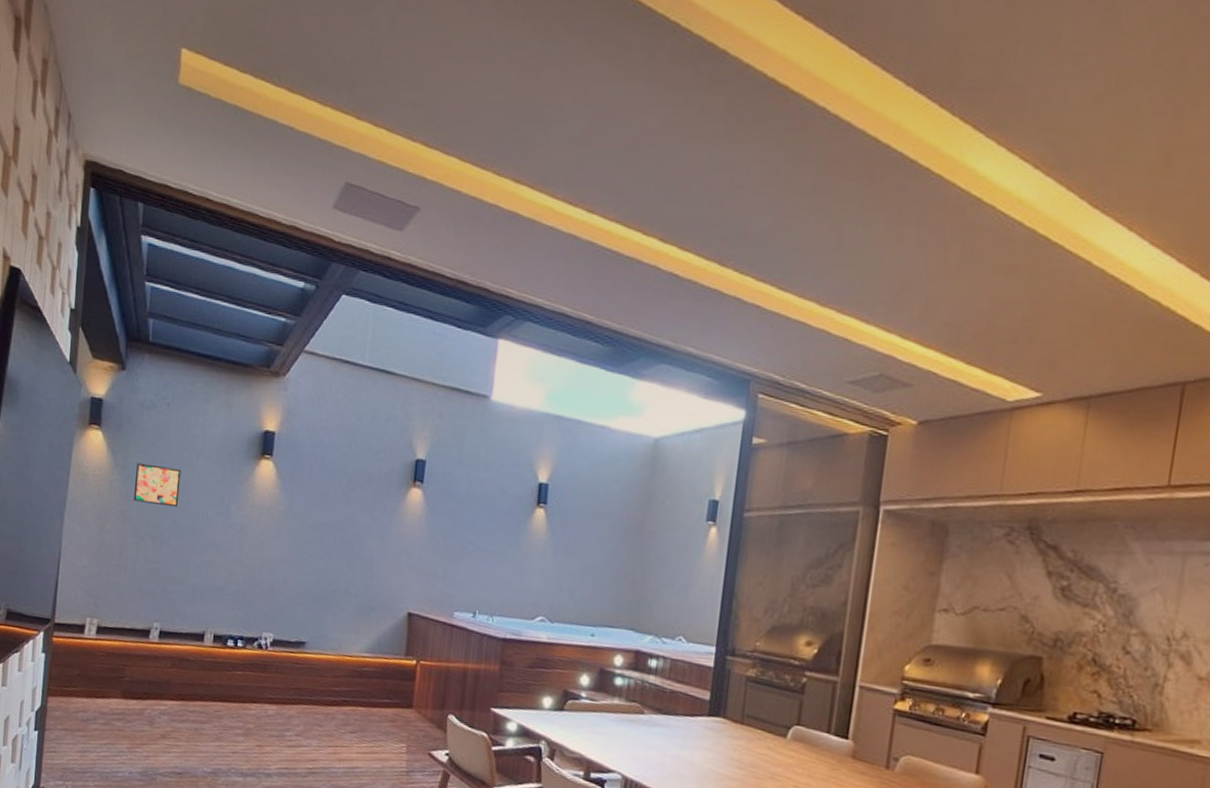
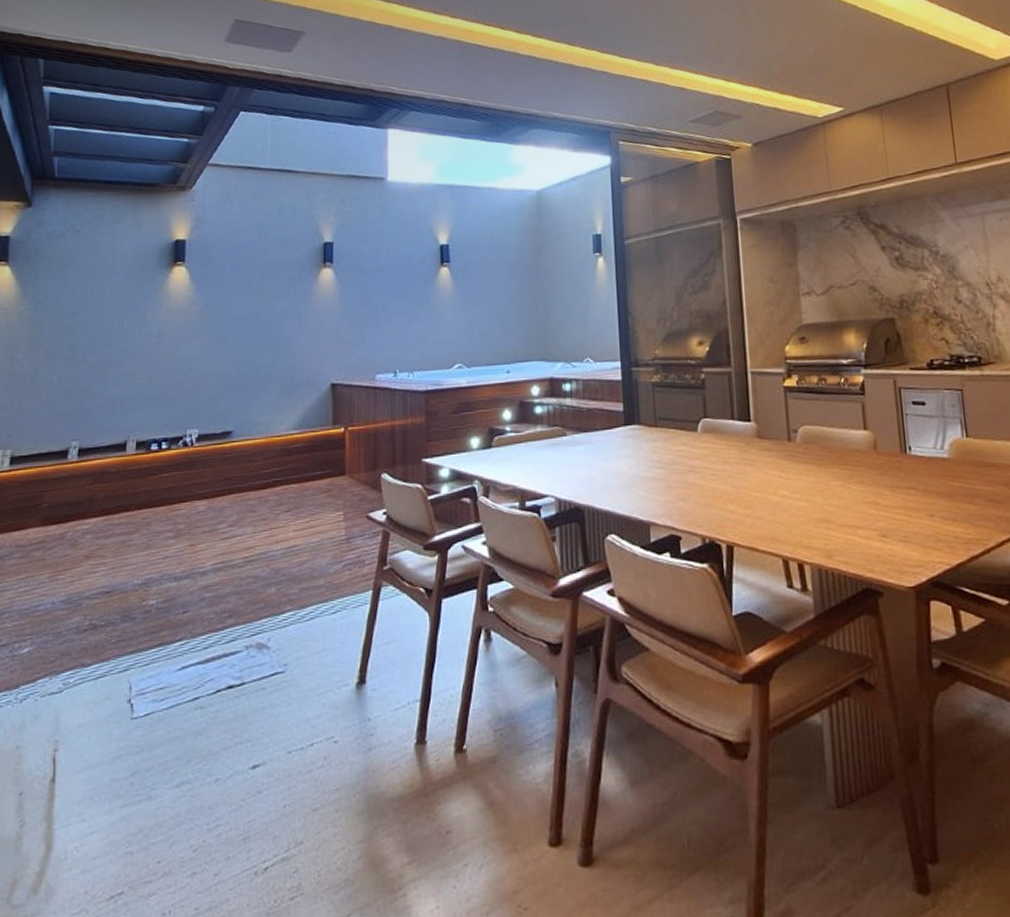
wall art: present [133,463,181,508] -> none [44,288,93,327]

